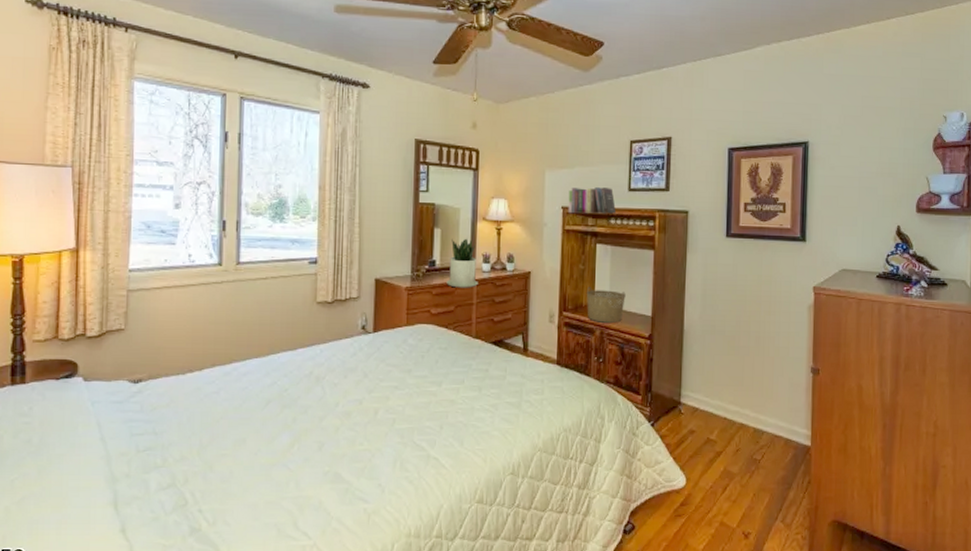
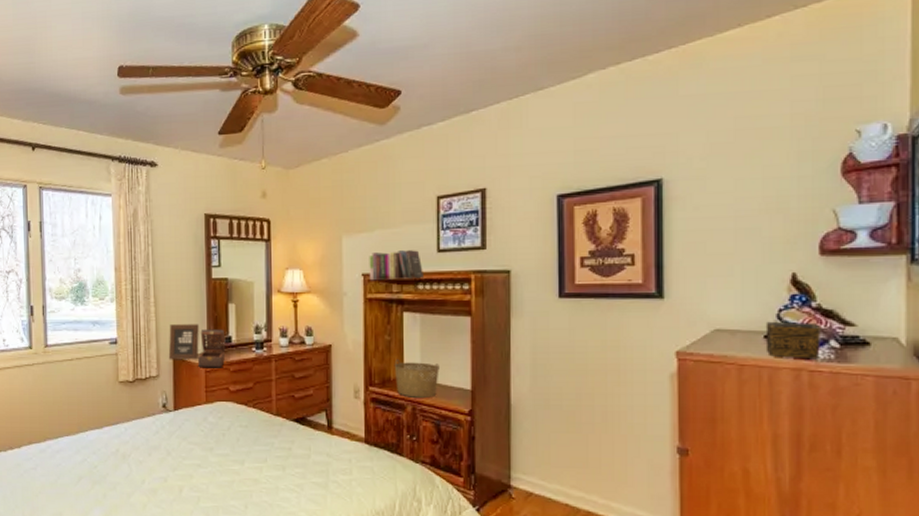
picture frame: none [370,246,403,283] -> present [168,324,199,360]
jewelry box: none [401,252,430,291] -> present [198,329,226,368]
planter: present [446,238,478,288] -> none [244,312,276,364]
decorative box: none [877,264,916,296] -> present [765,321,822,360]

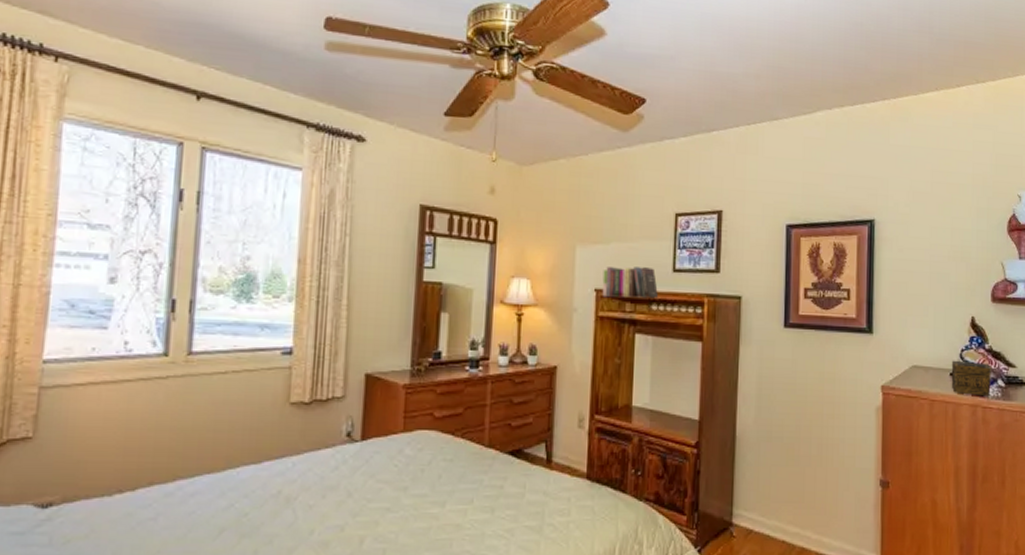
picture frame: present [168,324,199,360] -> none [359,333,402,379]
jewelry box: present [198,329,226,368] -> none [397,341,434,389]
basket: present [394,358,440,398] -> none [622,384,669,428]

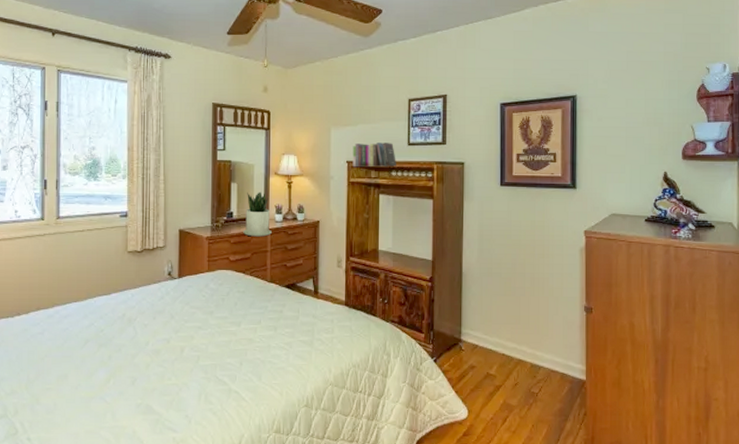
planter: none [454,325,493,386] -> present [243,191,272,237]
decorative box: present [951,360,992,397] -> none [646,208,684,238]

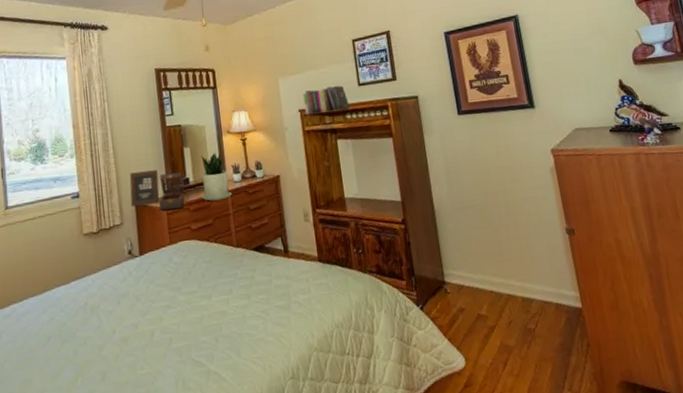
picture frame: none [175,200,204,233] -> present [129,170,160,207]
jewelry box: none [202,205,228,240] -> present [159,172,185,212]

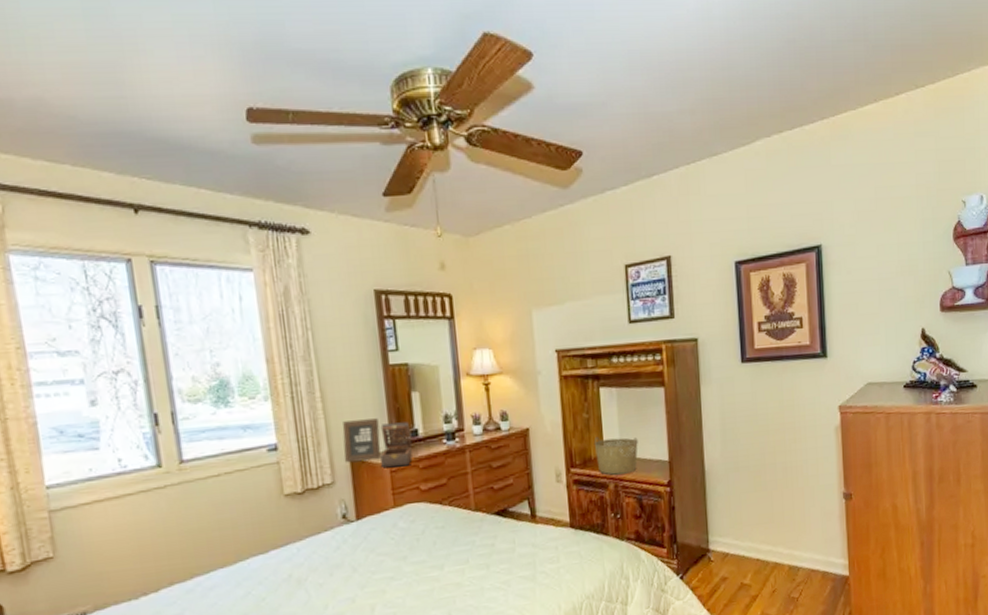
planter: present [201,153,232,202] -> none [433,399,471,458]
books: present [303,85,350,115] -> none [561,322,617,357]
basket: none [335,181,374,215] -> present [594,436,638,475]

